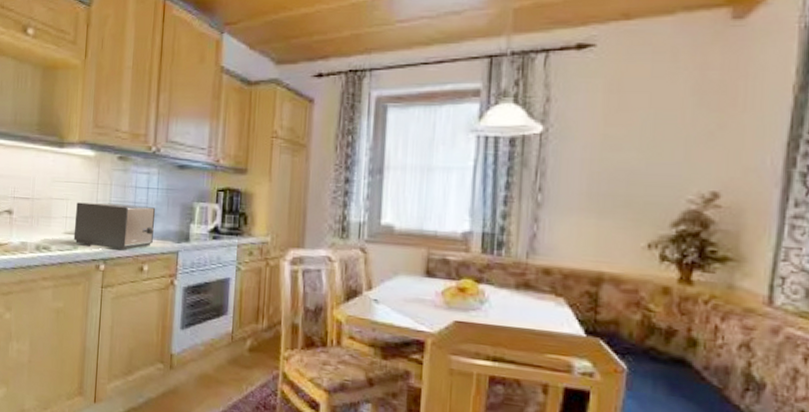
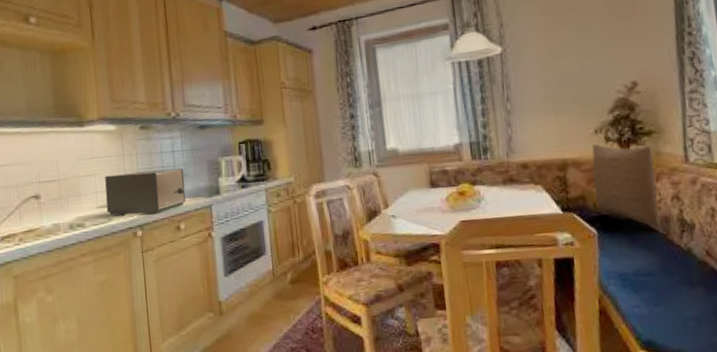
pillow: none [632,261,723,382] -> present [592,144,661,230]

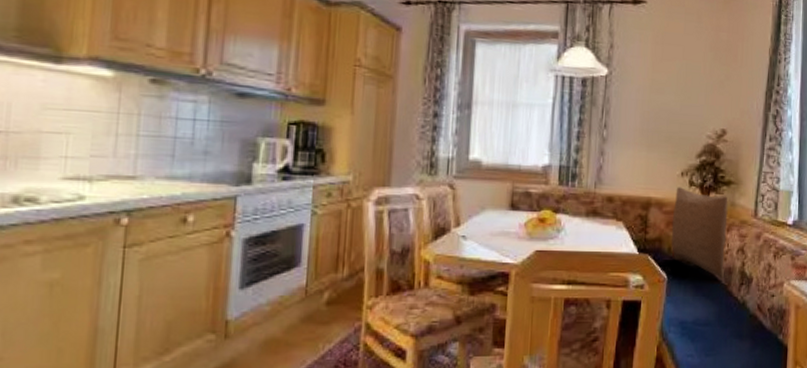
toaster: present [105,168,186,216] -> none [78,137,206,198]

